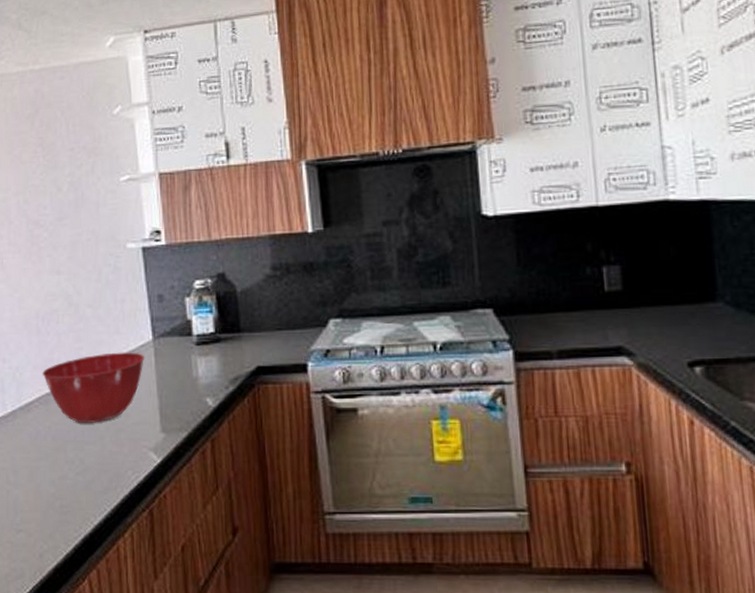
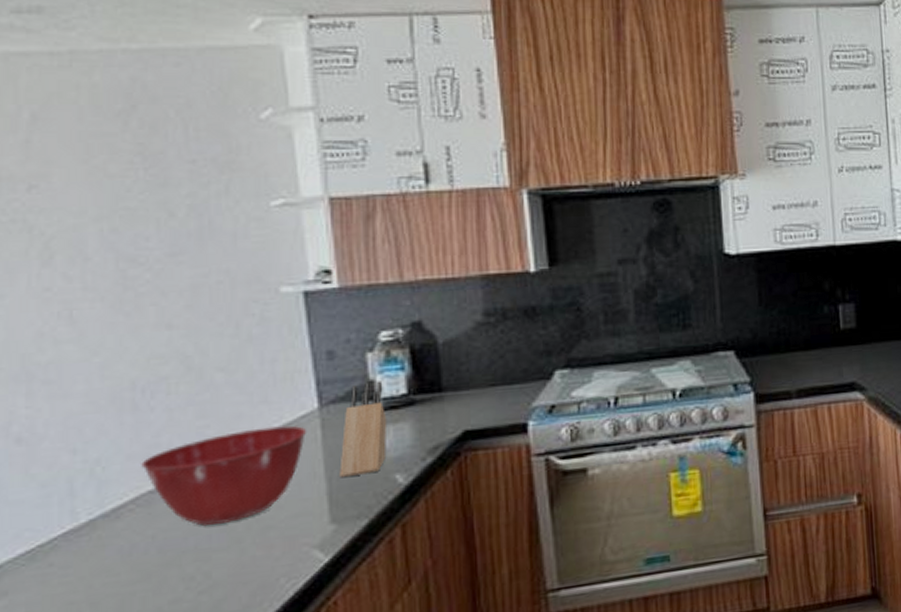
knife block: none [167,320,201,397] -> present [339,381,388,478]

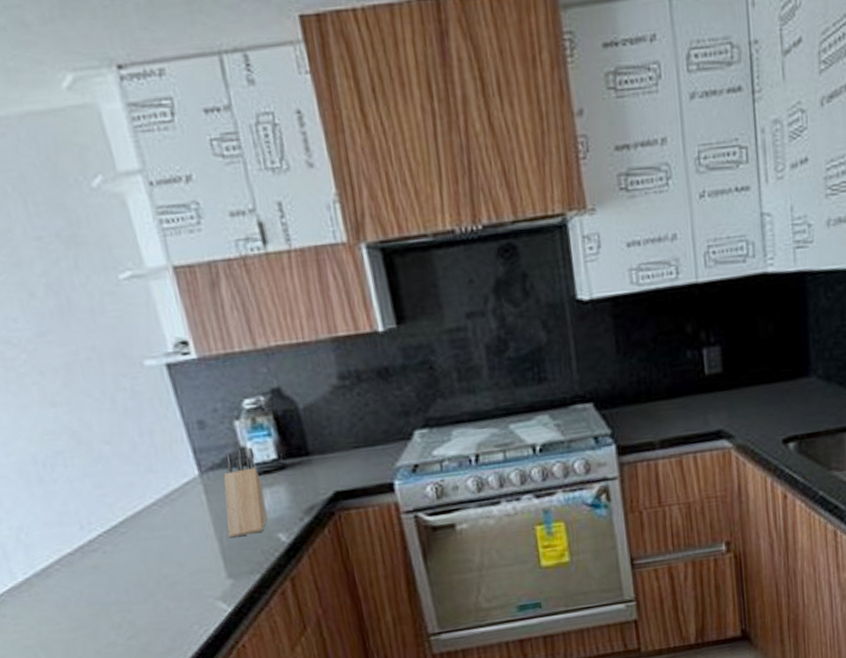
mixing bowl: present [141,425,307,526] -> none [57,492,194,582]

